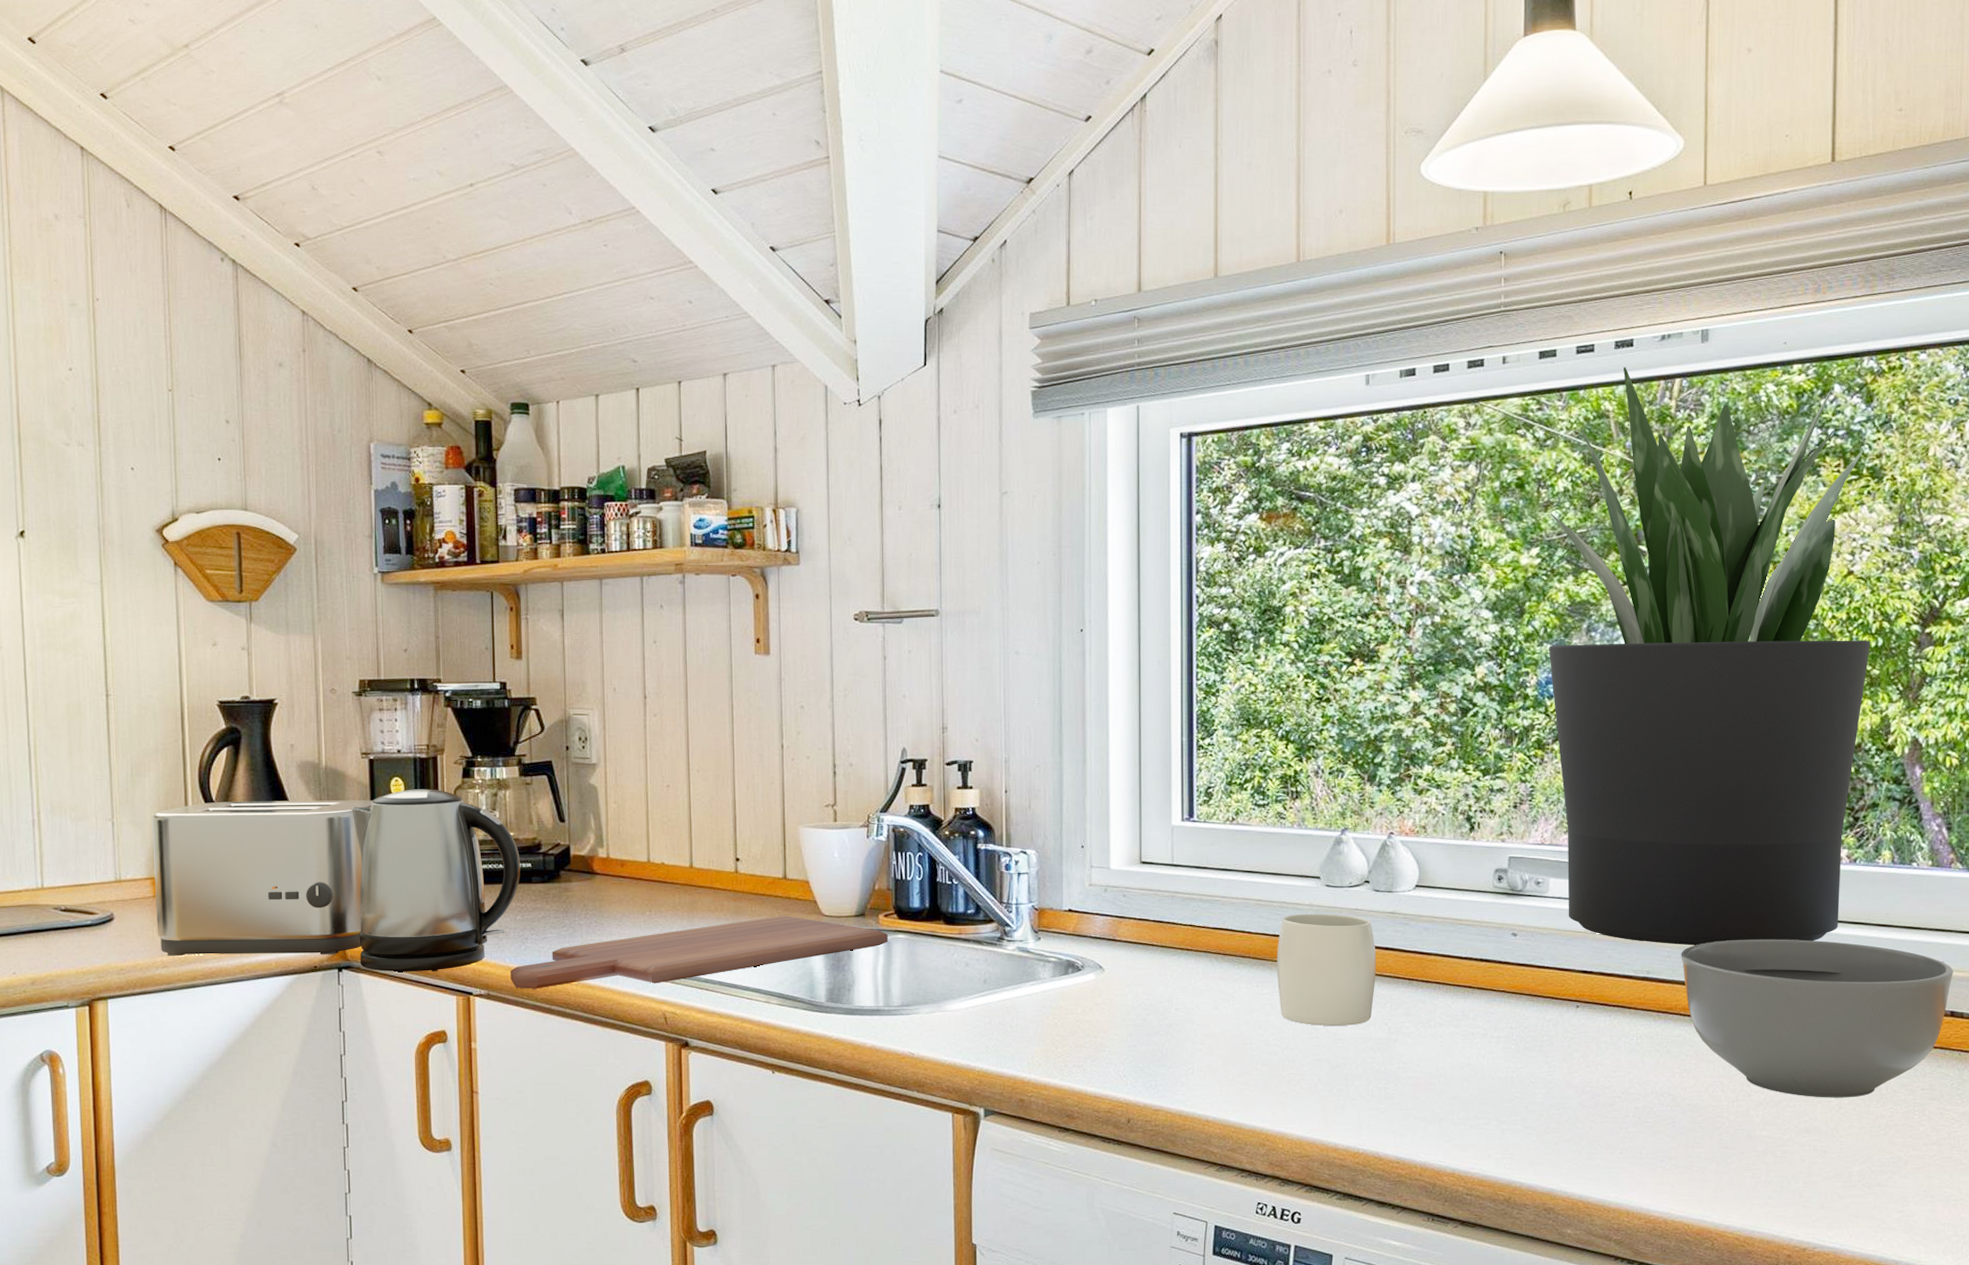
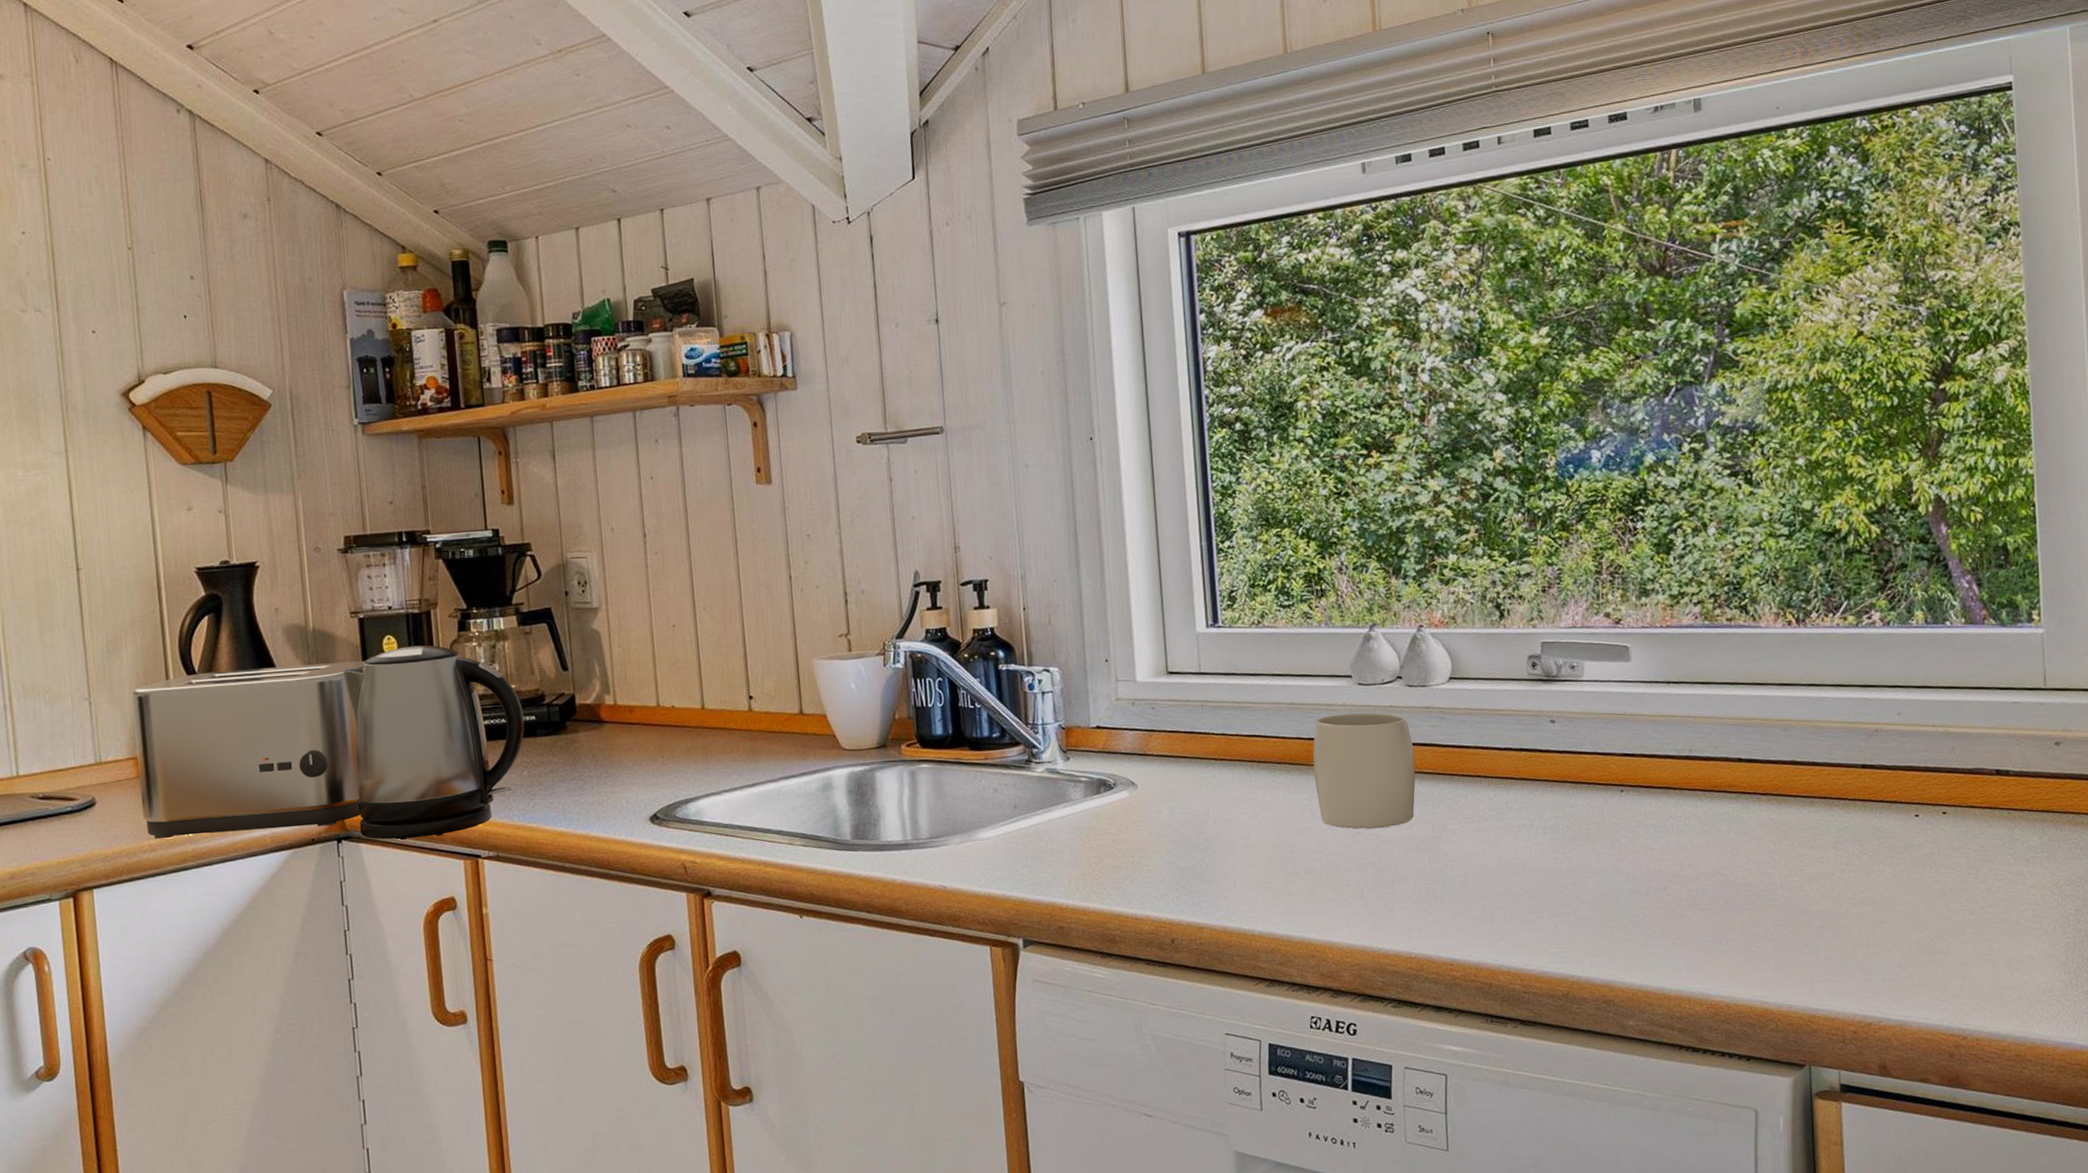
cutting board: present [510,915,889,989] -> none [519,752,913,848]
planter: present [1548,367,1870,946] -> none [1556,141,1886,721]
bowl: present [1681,939,1954,1098] -> none [1722,706,1996,867]

